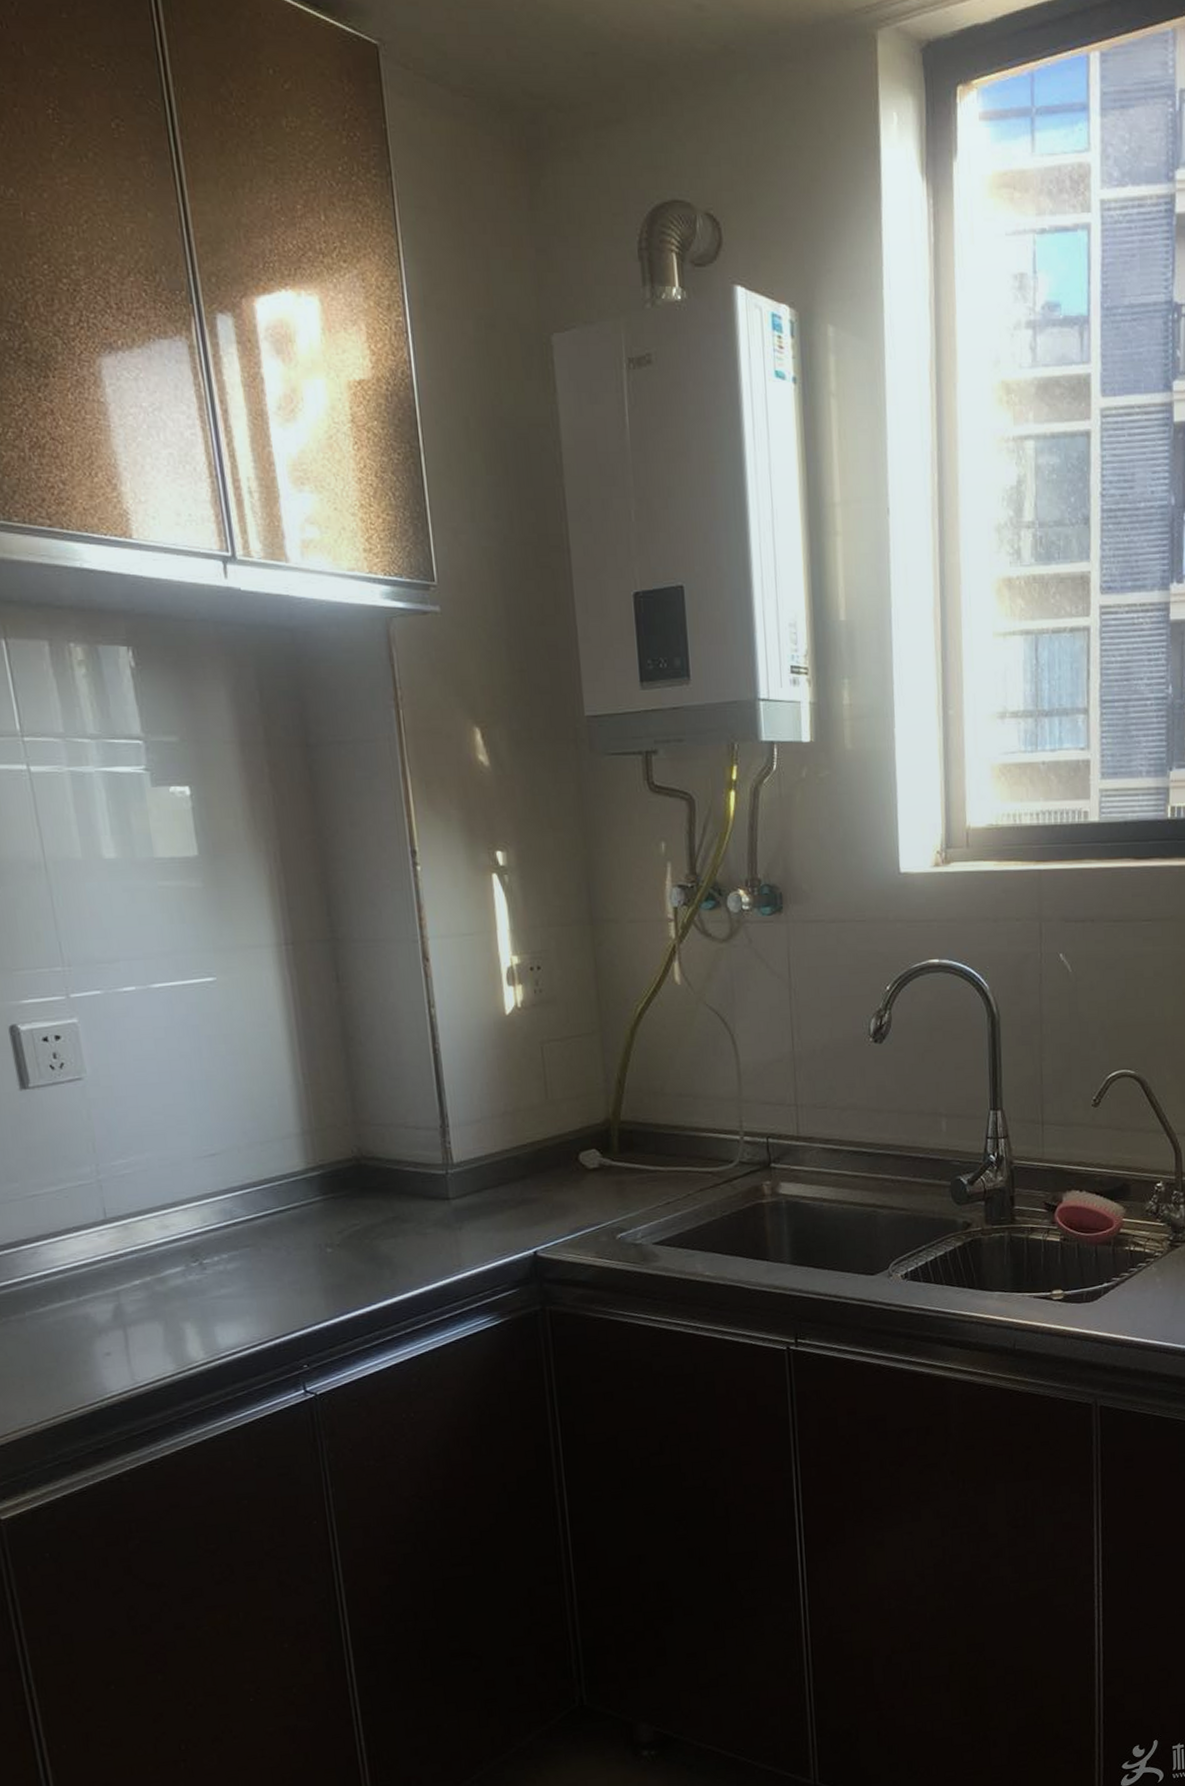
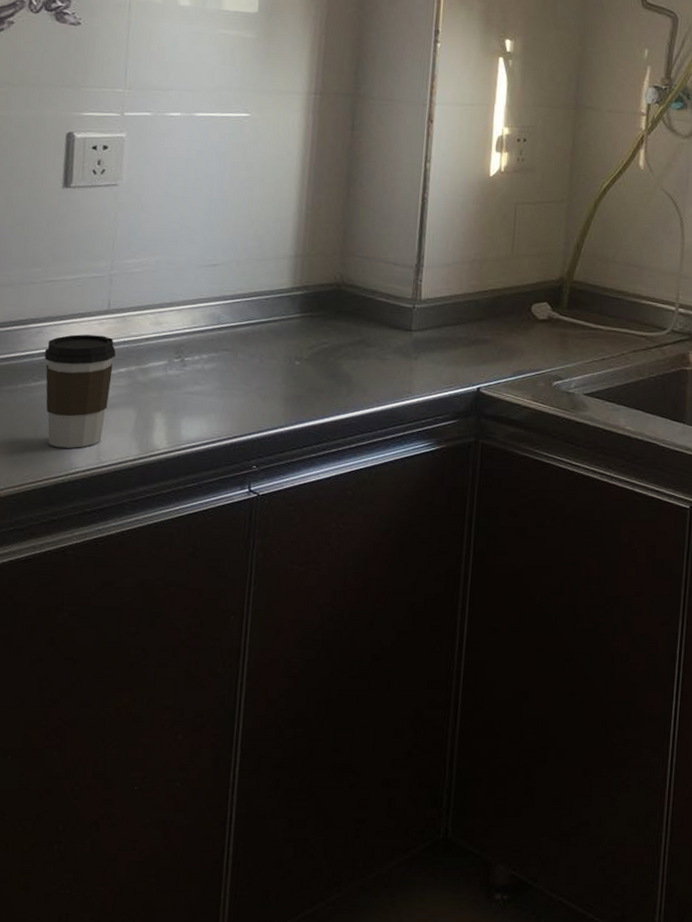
coffee cup: none [45,1248,132,1374] -> present [44,334,116,448]

